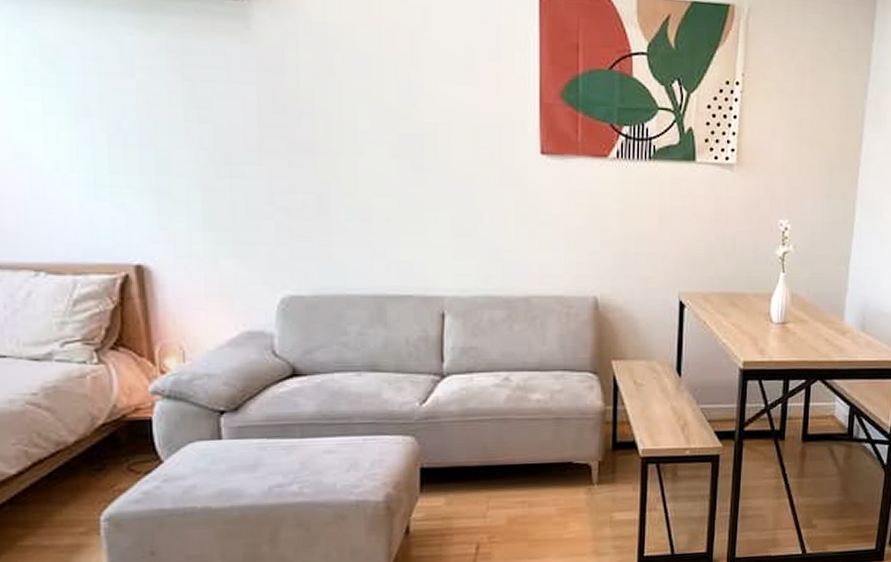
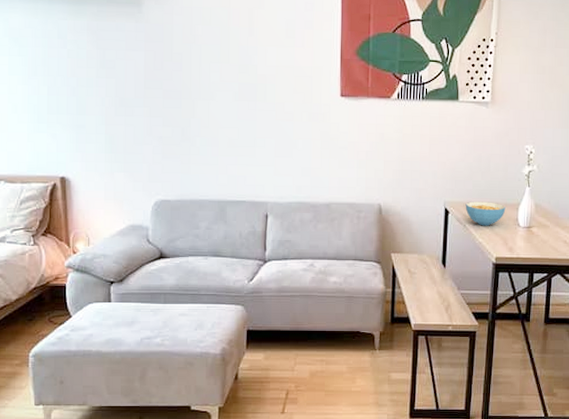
cereal bowl: none [705,292,755,323] -> present [465,201,506,226]

